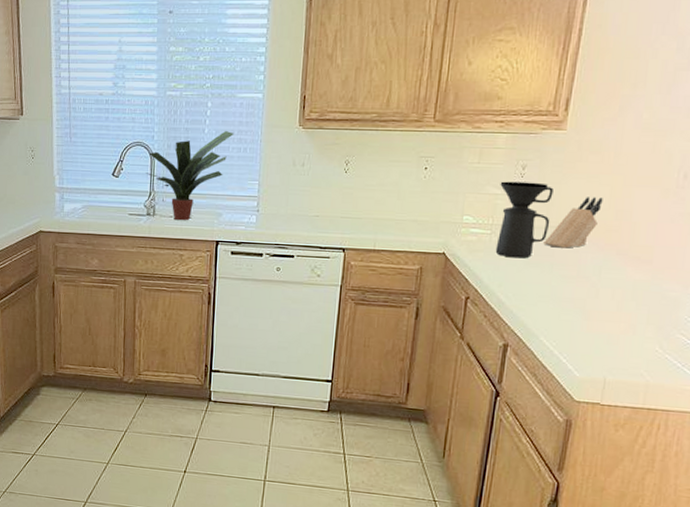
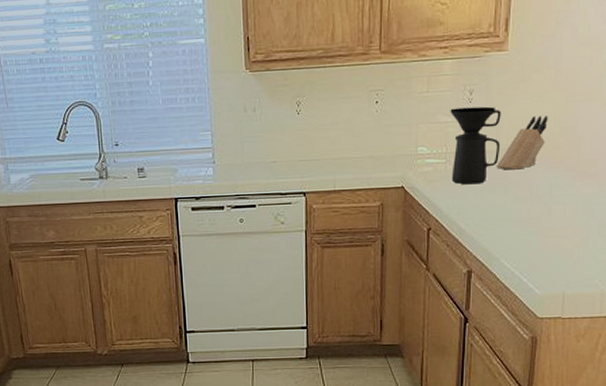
potted plant: present [146,131,235,221] -> none [93,81,181,181]

